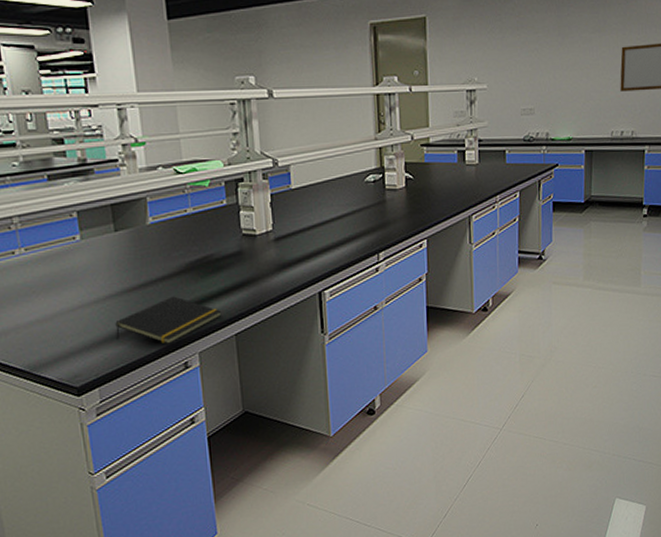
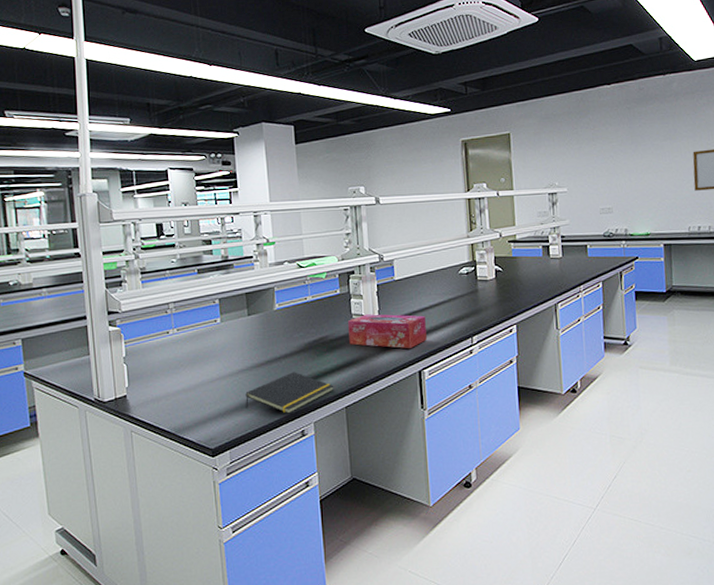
tissue box: none [237,228,328,267] -> present [348,314,427,349]

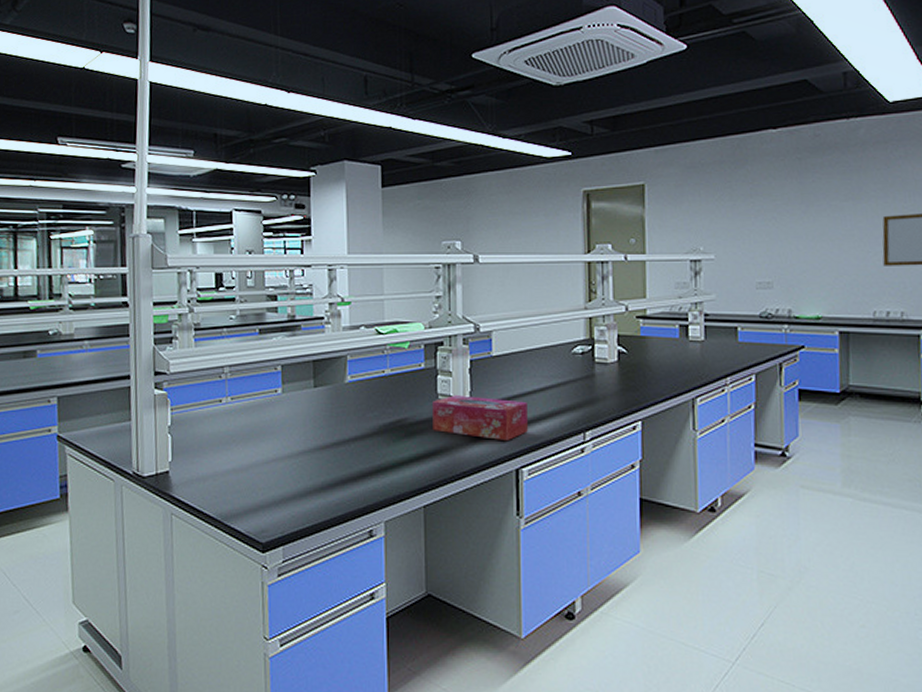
notepad: present [245,372,334,414] -> none [305,458,411,509]

